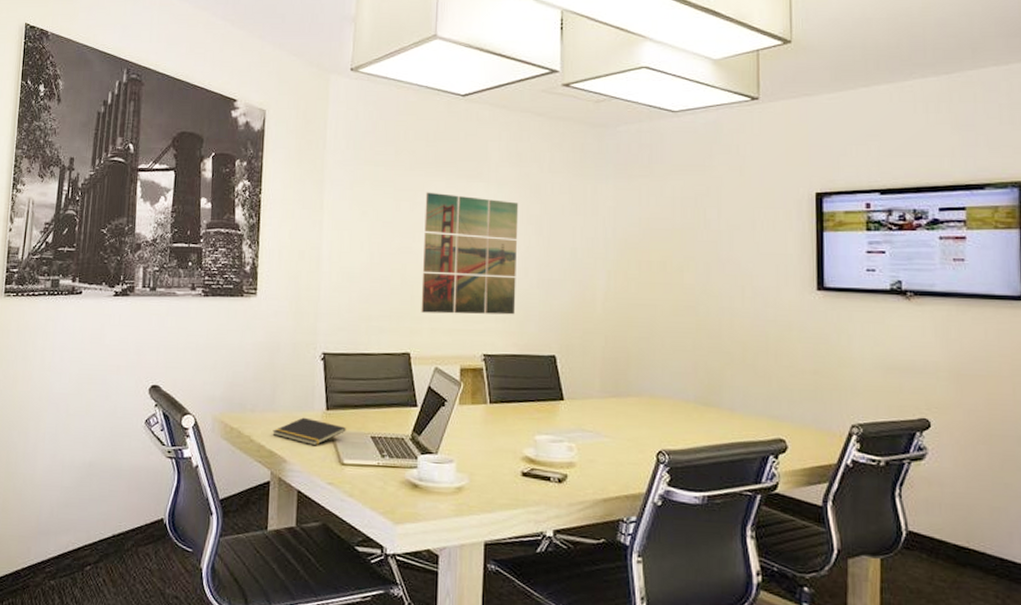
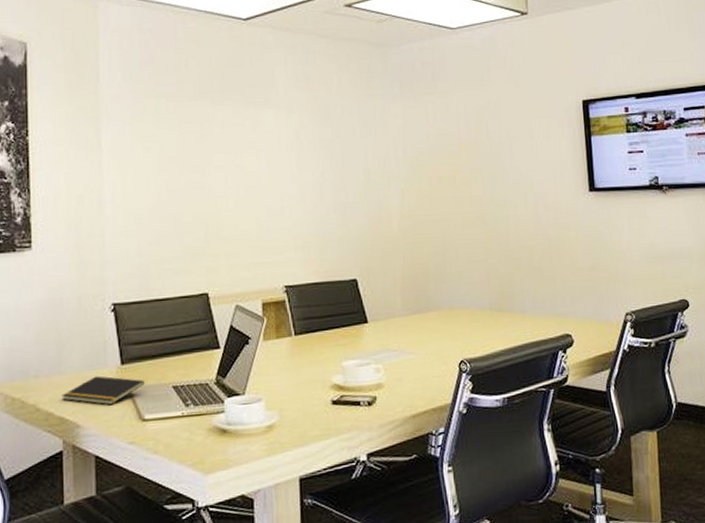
wall art: present [421,192,519,315] -> none [213,122,314,250]

